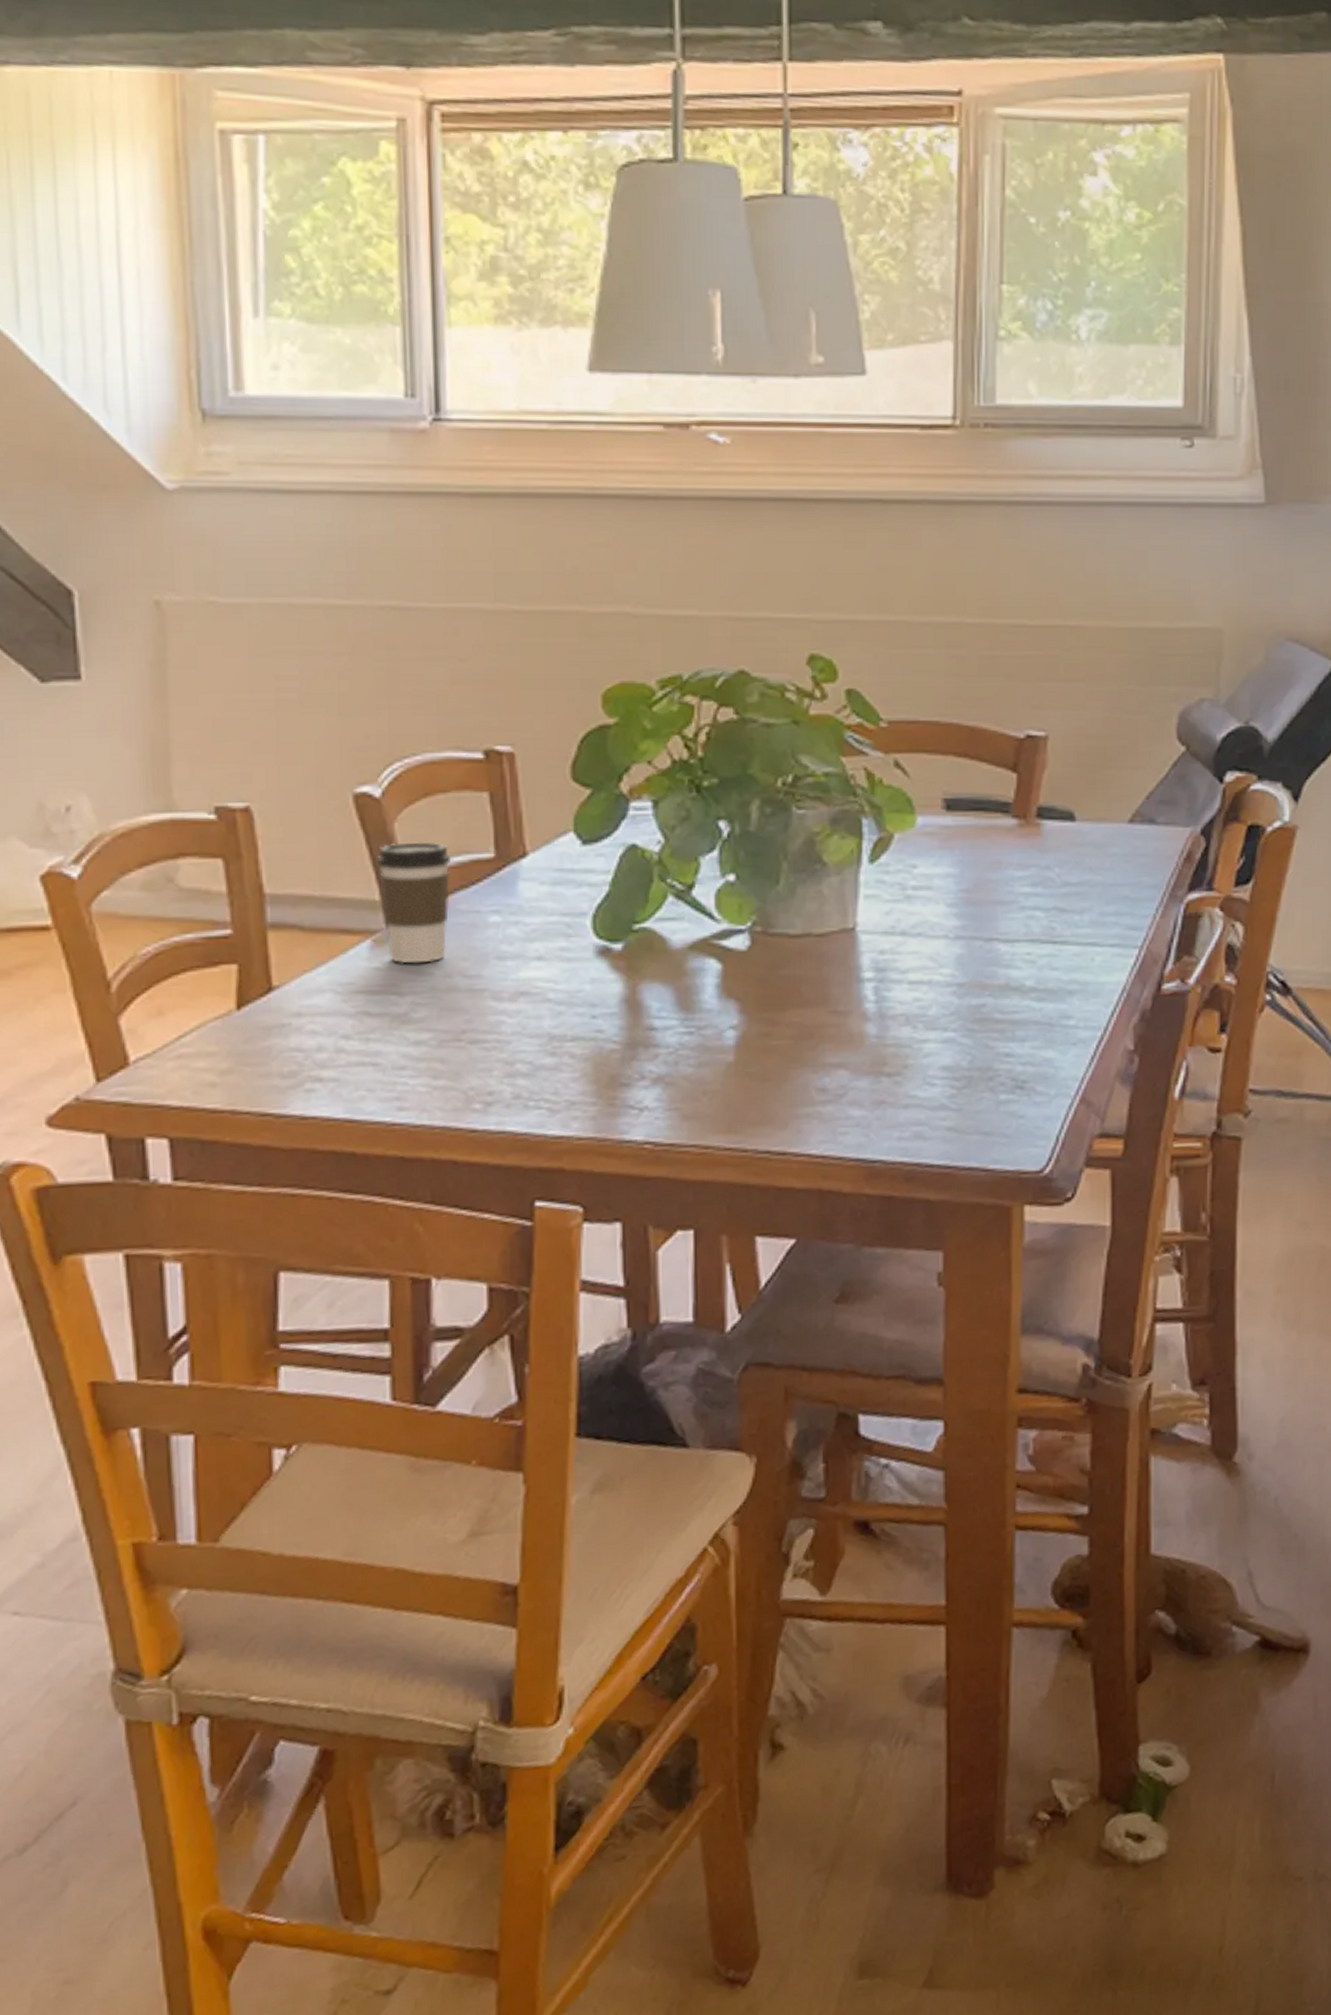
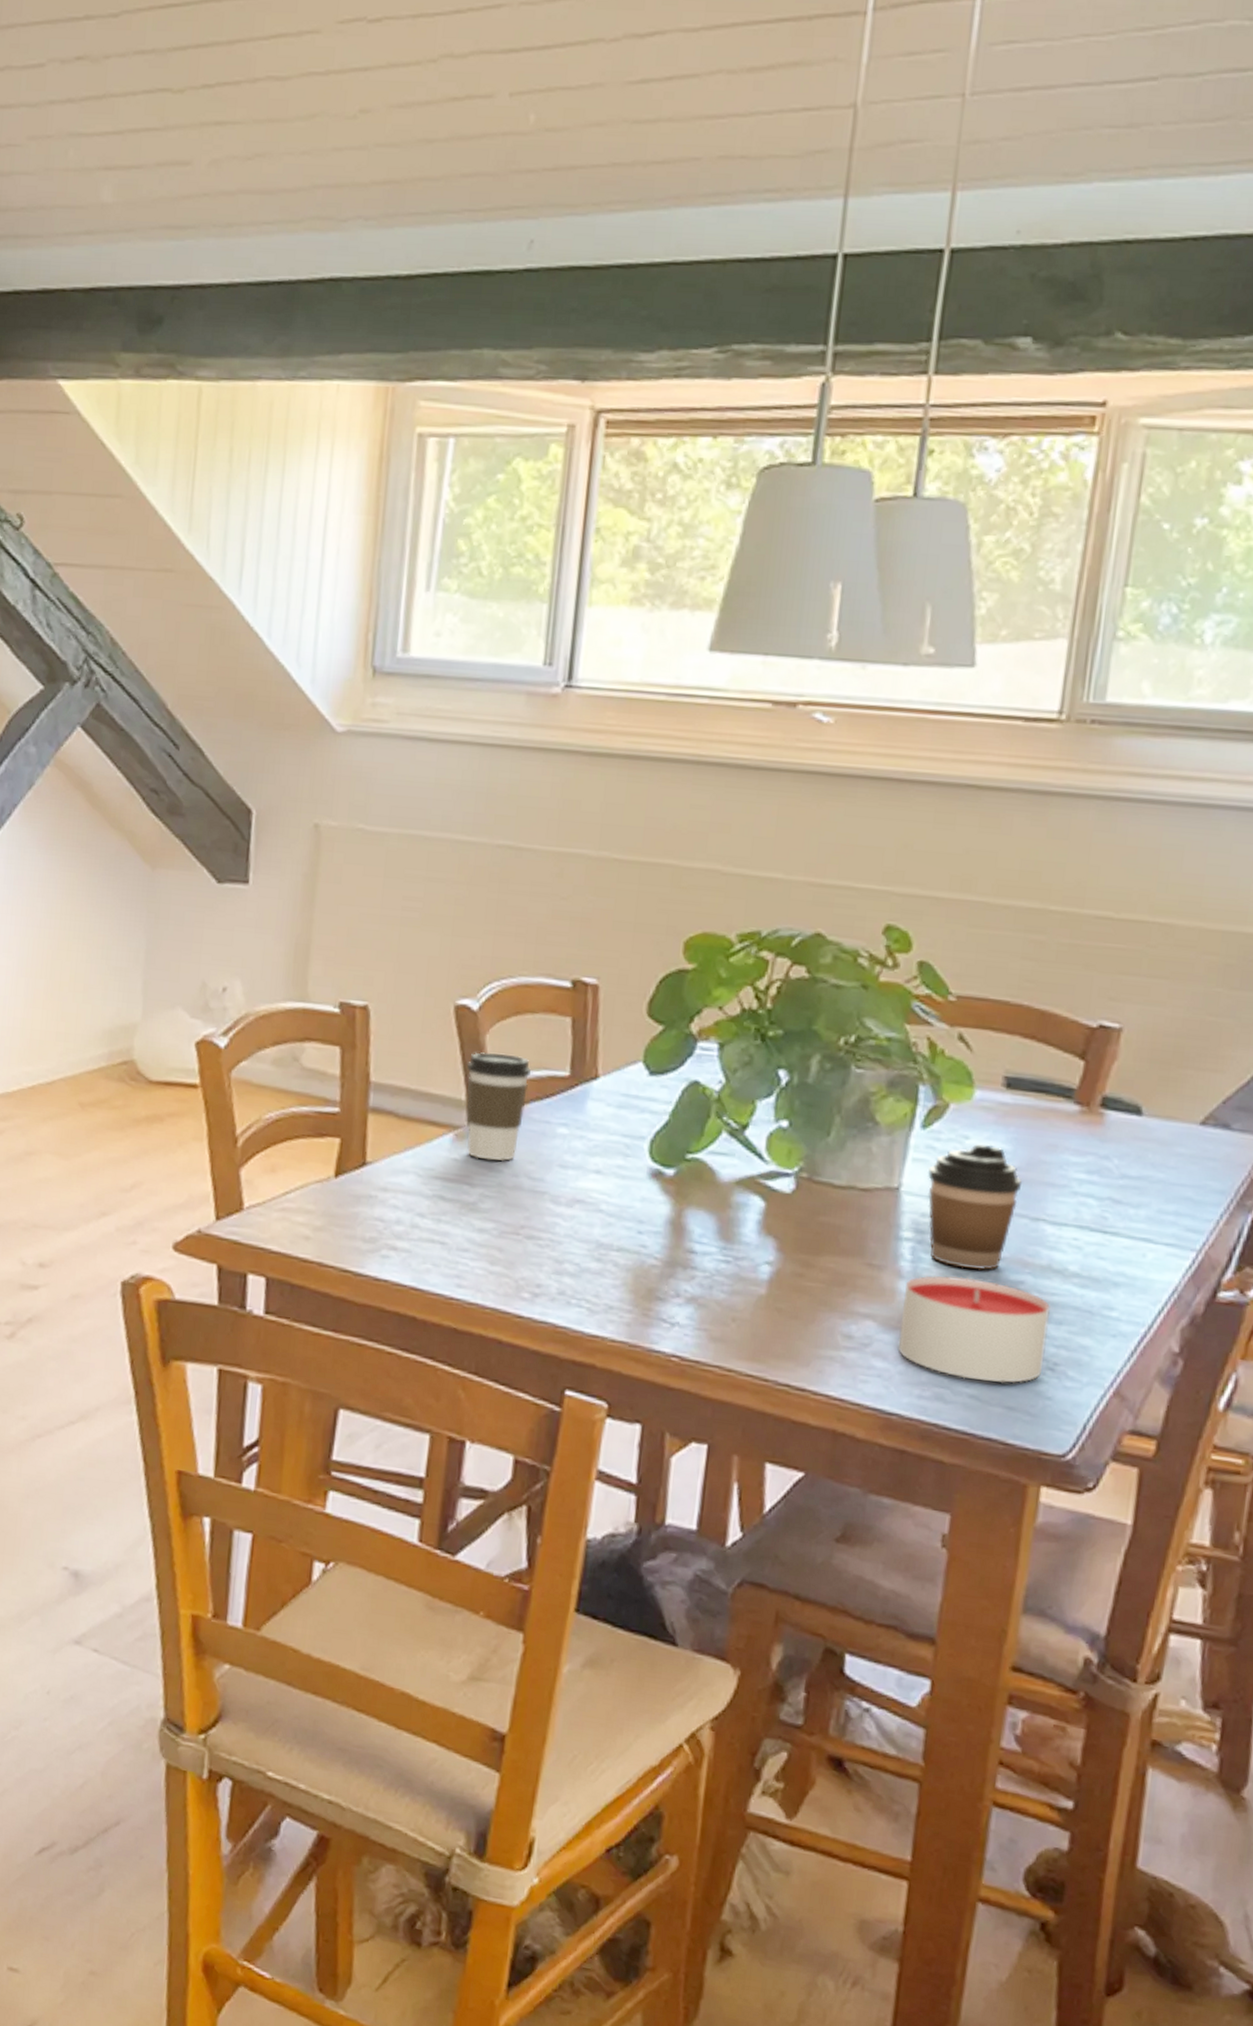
candle: none [872,1009,1013,1113] -> present [898,1275,1050,1383]
coffee cup: none [880,870,973,1001] -> present [927,1144,1023,1270]

